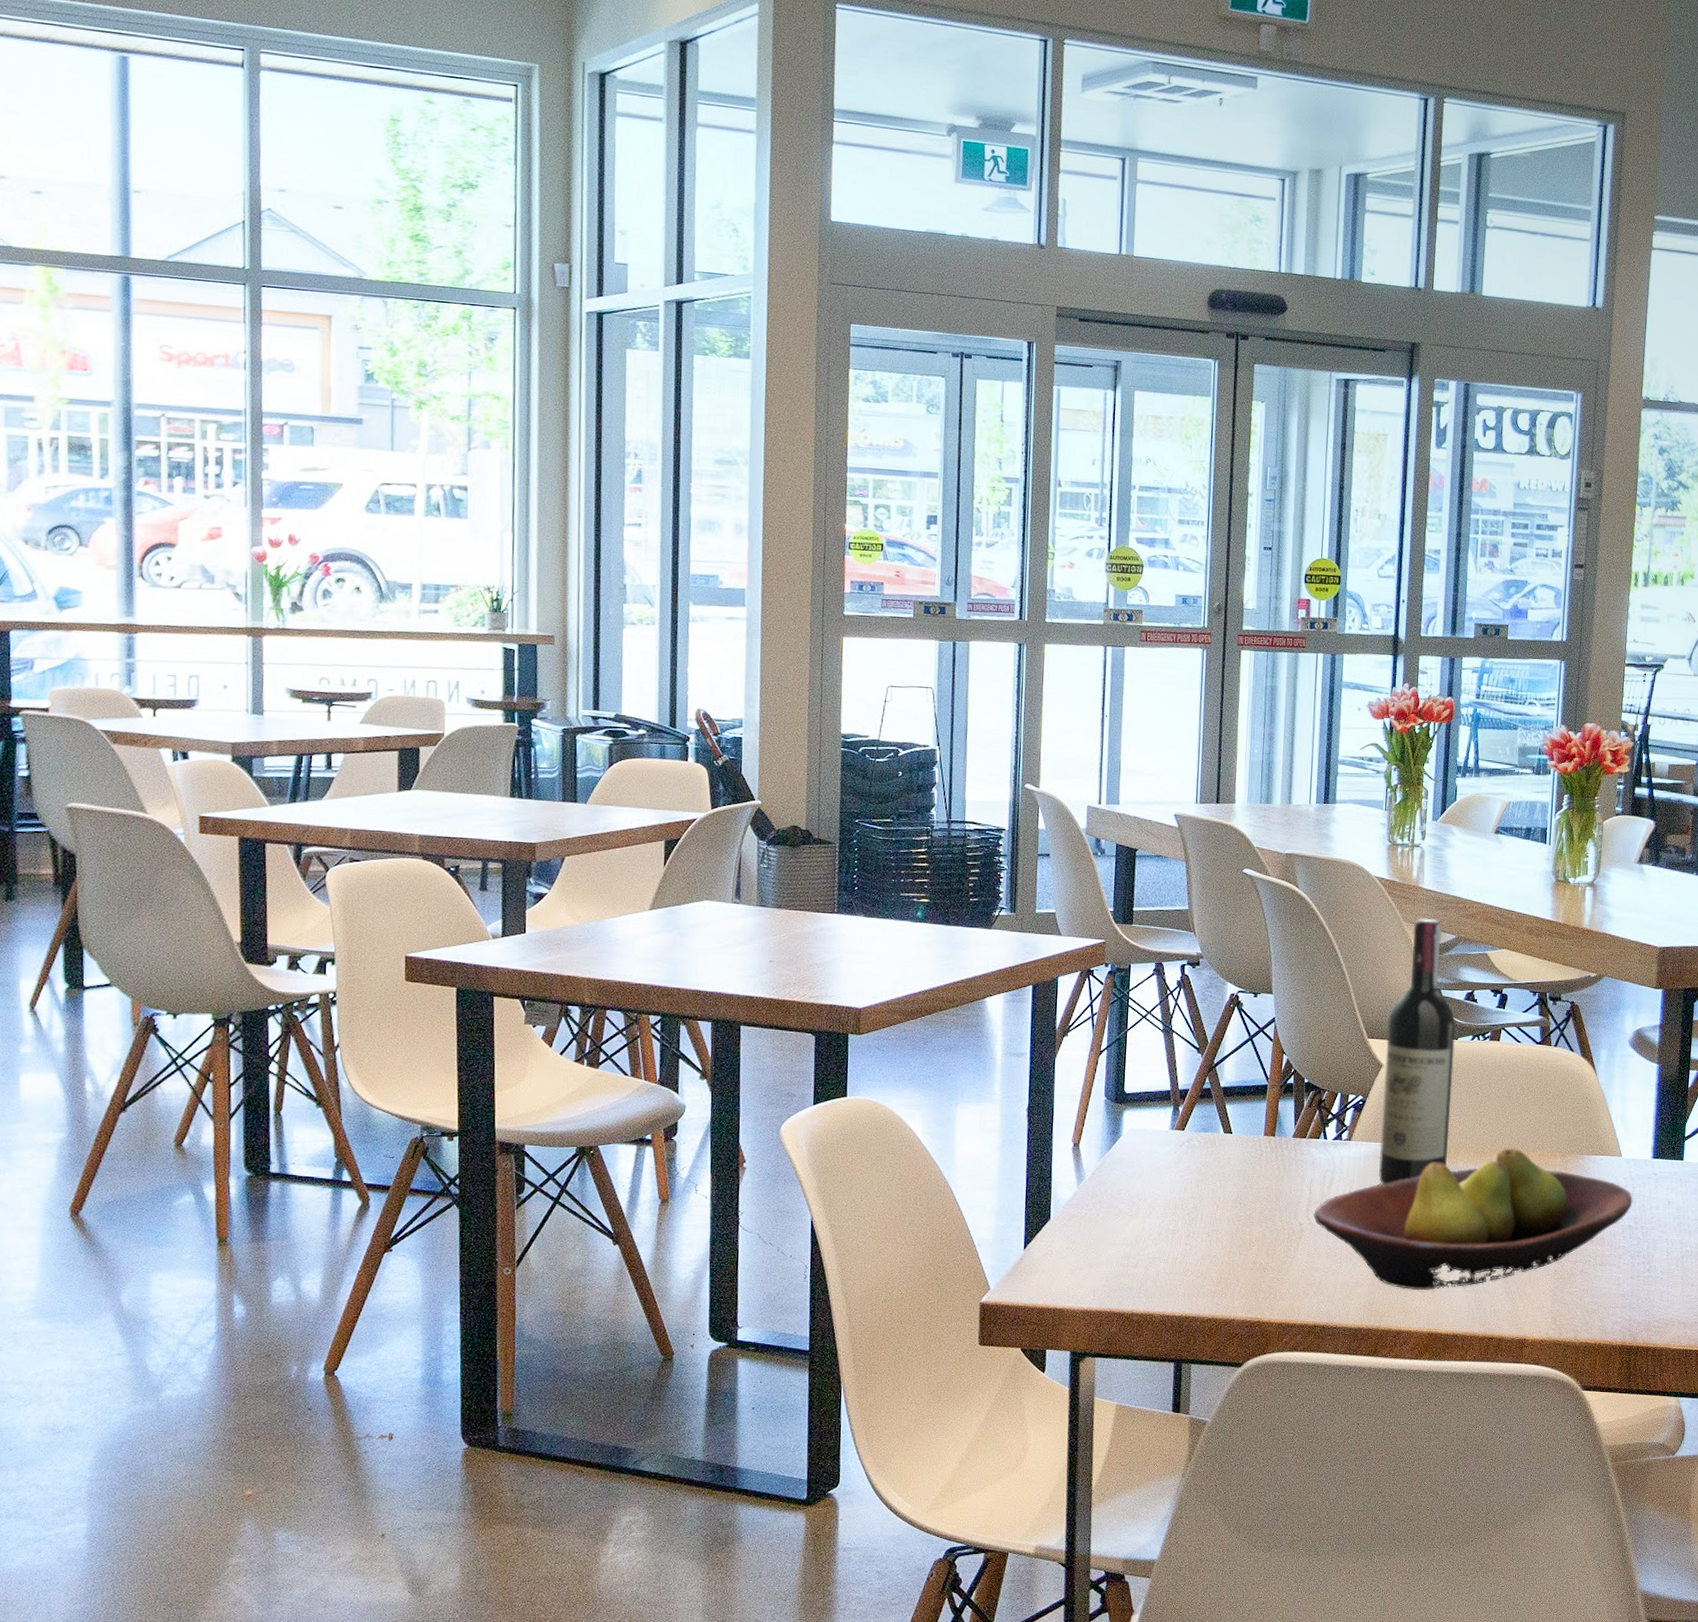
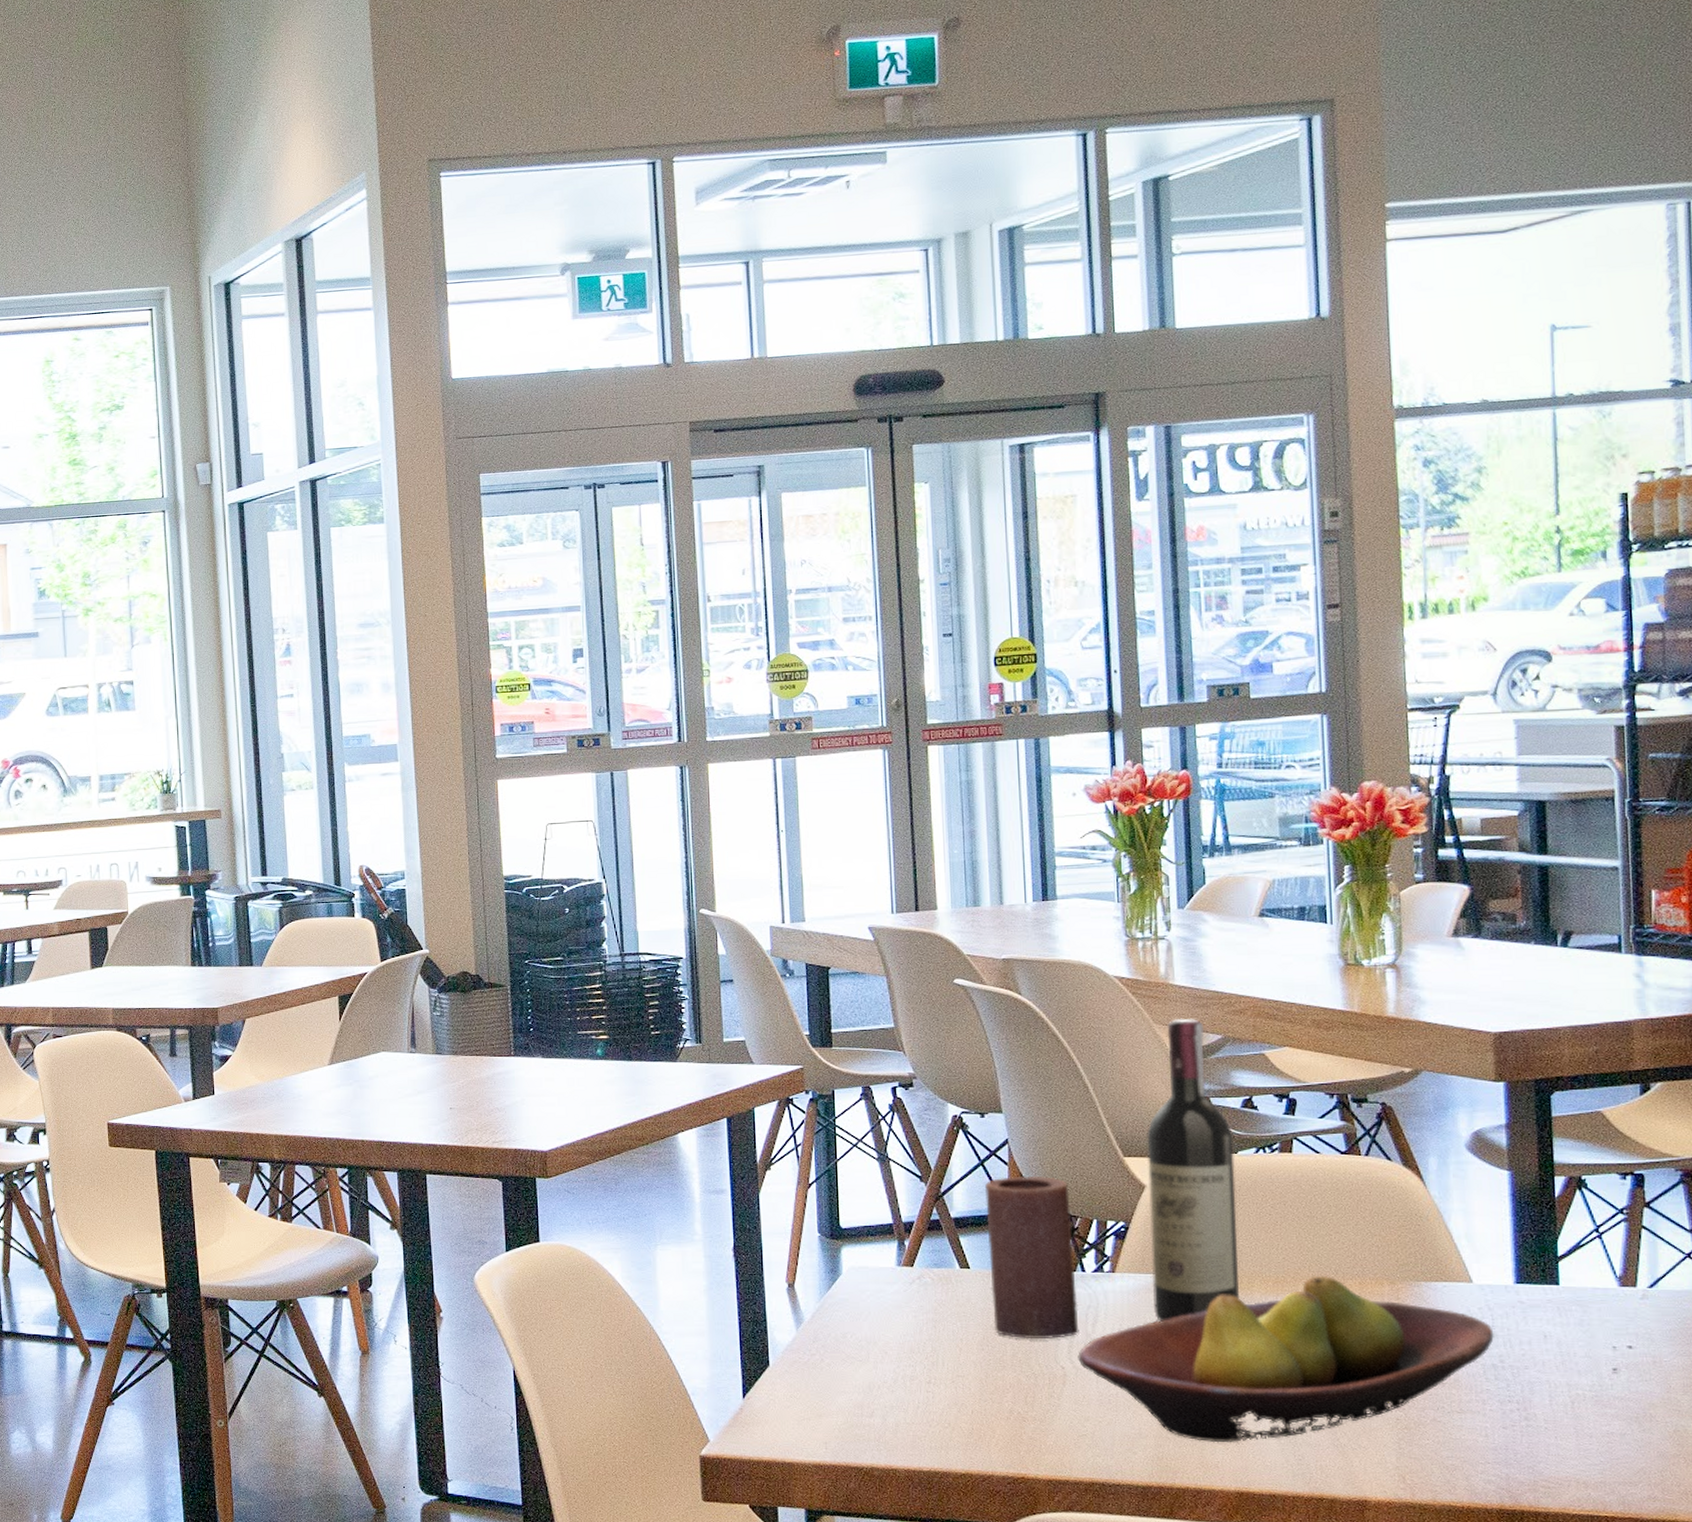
candle: none [1247,1051,1321,1198] -> present [985,1175,1079,1339]

